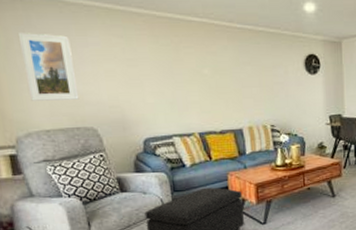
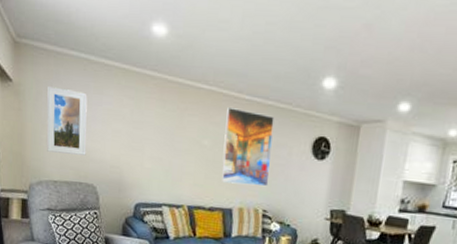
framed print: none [221,37,272,106] -> present [221,108,275,186]

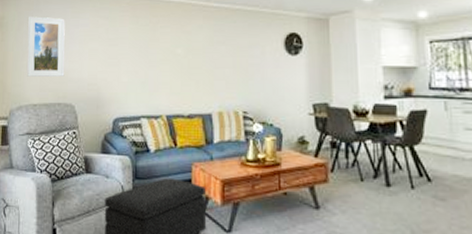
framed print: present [221,108,275,186] -> none [197,16,246,88]

